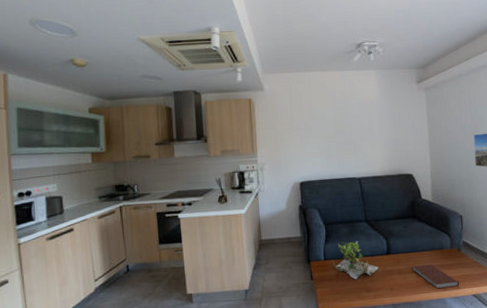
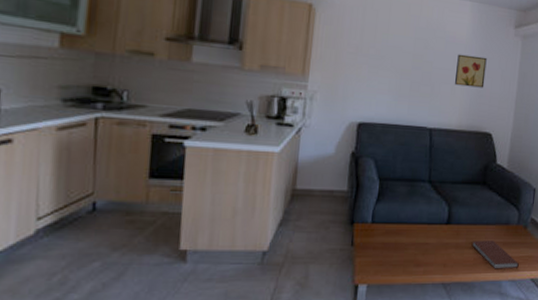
plant: present [332,241,379,280] -> none [380,204,435,251]
wall art: none [371,112,399,140] -> present [454,54,487,88]

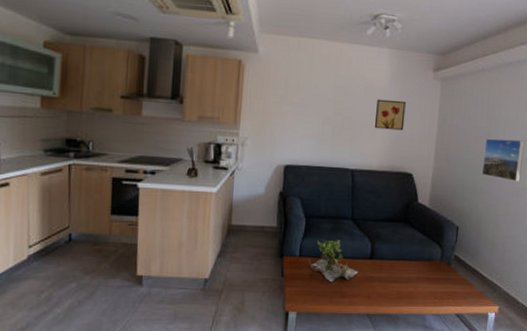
plant: none [380,204,435,251] -> present [307,239,359,283]
book: present [472,240,519,269] -> none [395,275,443,304]

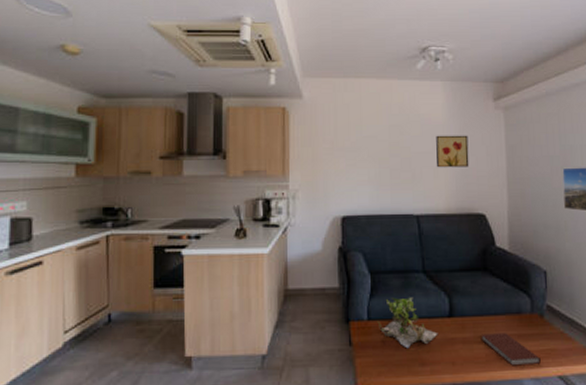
book: none [395,275,443,304] -> present [481,333,541,366]

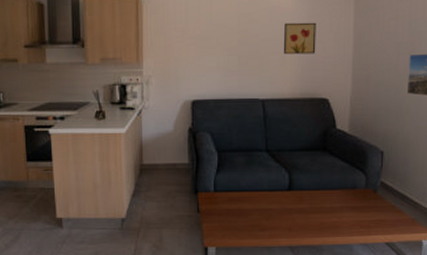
plant: present [377,297,438,349] -> none [223,173,278,216]
book: present [481,333,541,366] -> none [317,205,370,233]

